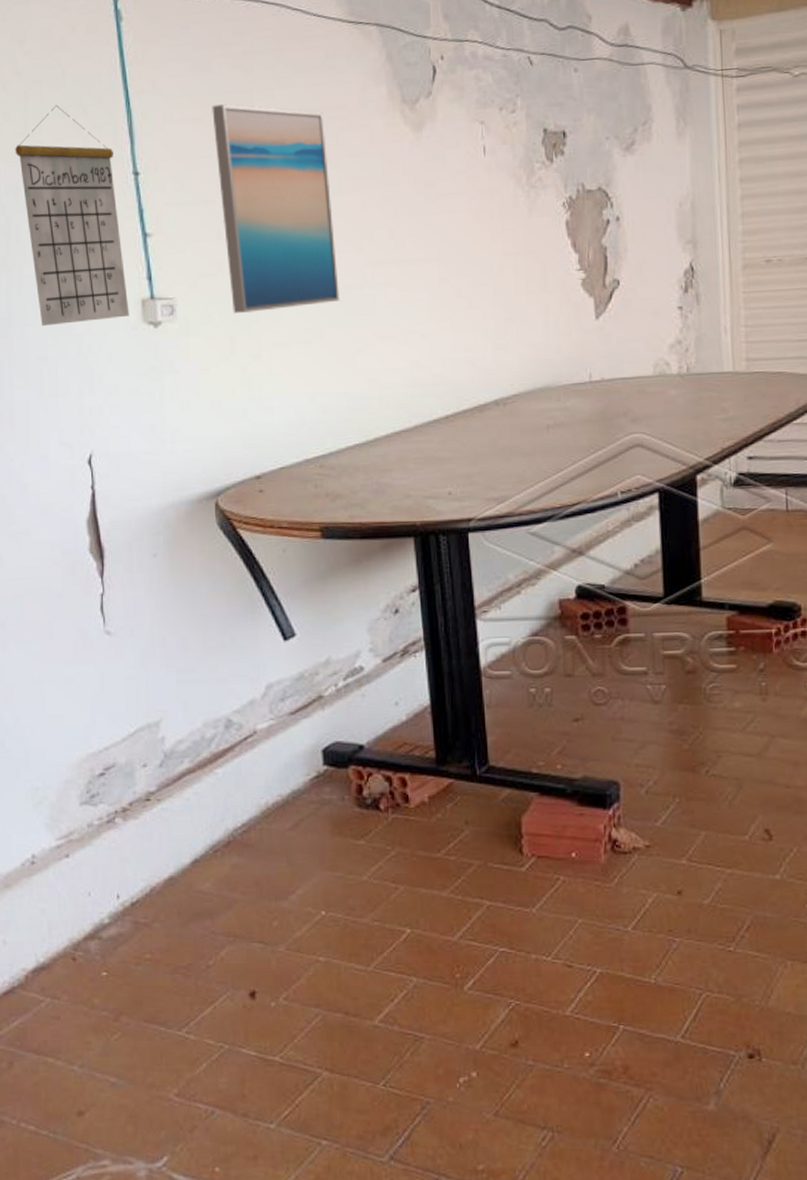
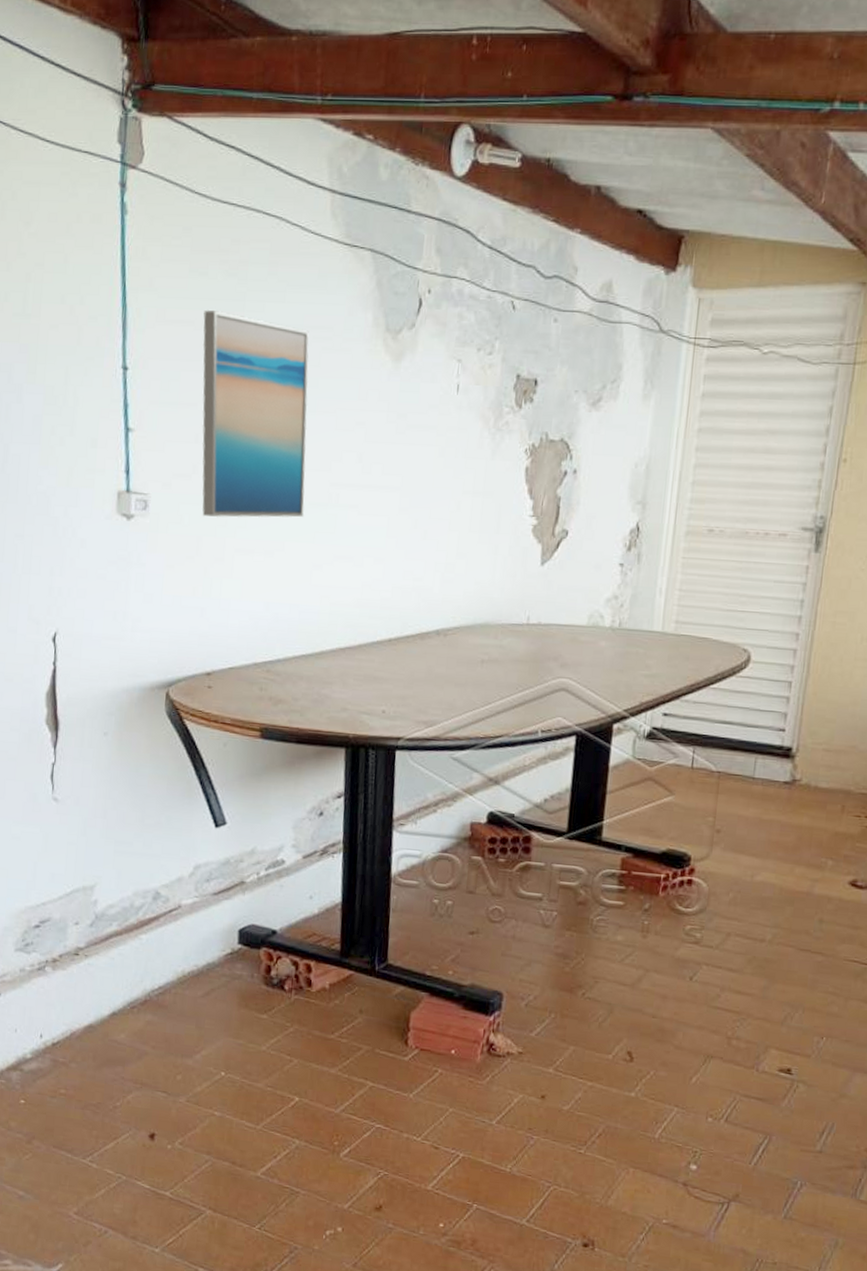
calendar: present [15,105,129,327] -> none [12,290,106,507]

